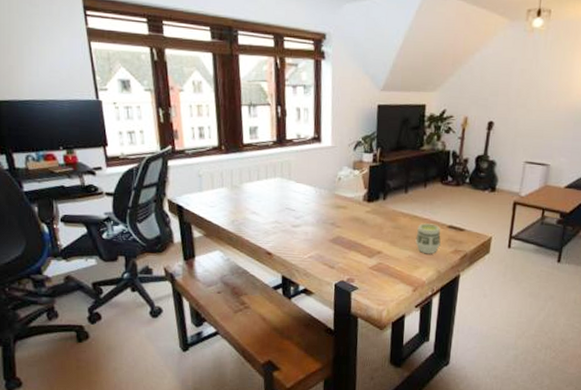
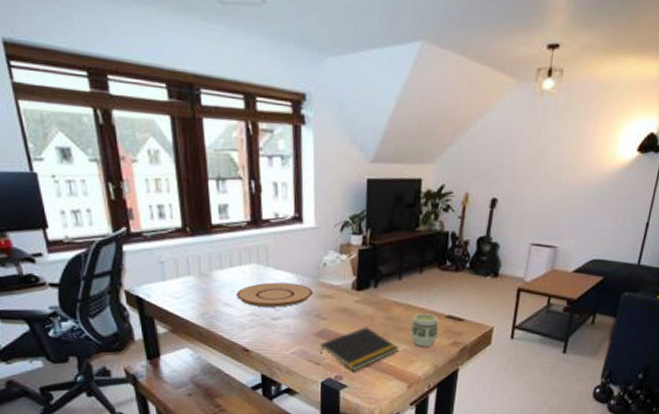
plate: none [262,194,329,216] -> present [236,282,313,307]
notepad: none [334,235,405,275] -> present [320,327,399,371]

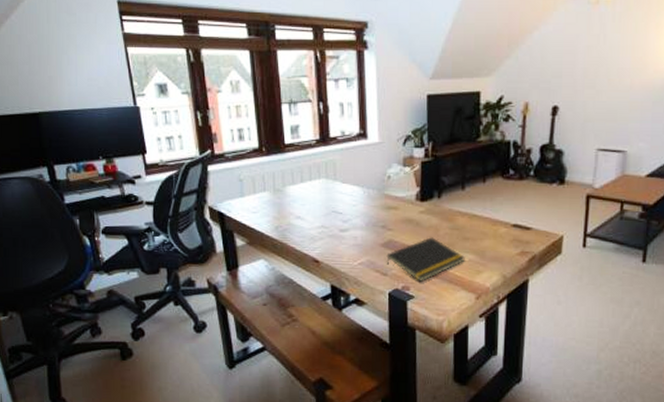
plate: present [236,282,313,307] -> none [307,195,378,219]
cup: present [410,313,438,348] -> none [476,223,505,257]

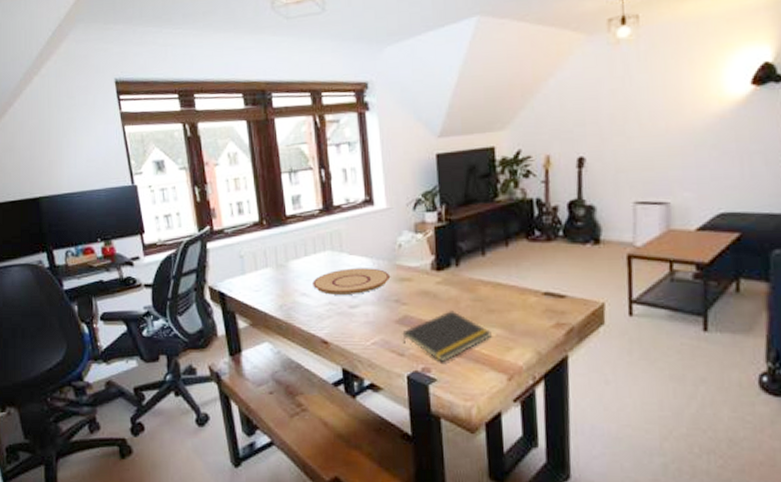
plate: none [307,195,378,219] -> present [313,268,390,295]

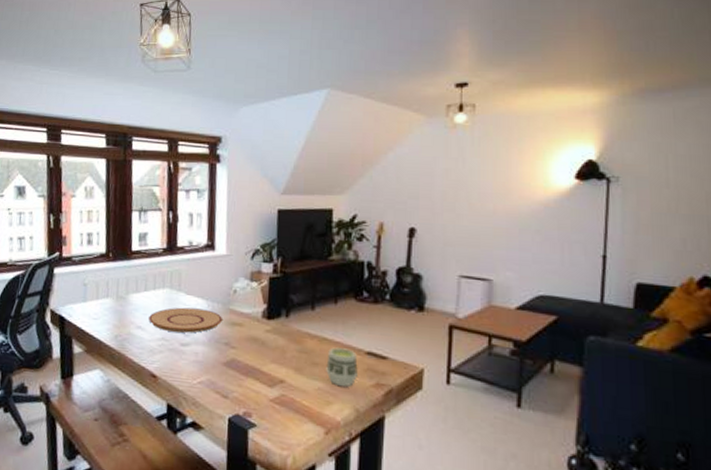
notepad: present [402,311,492,362] -> none [227,359,313,409]
cup: none [503,291,536,331] -> present [326,347,358,387]

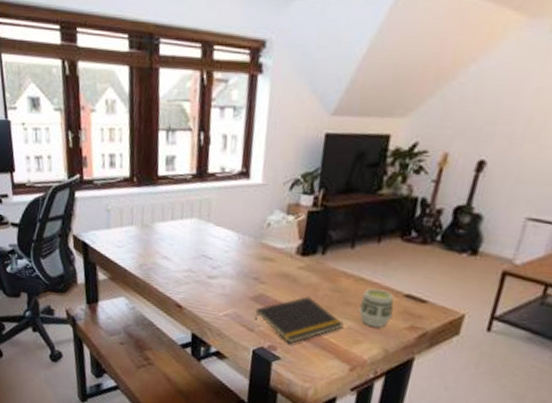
plate: present [149,307,222,333] -> none [175,238,253,266]
notepad: none [227,359,313,409] -> present [254,296,344,343]

